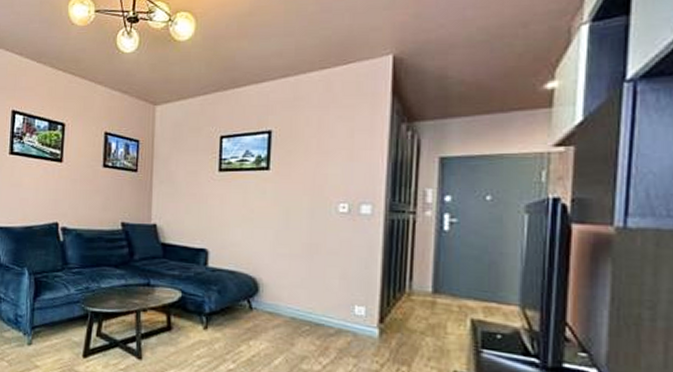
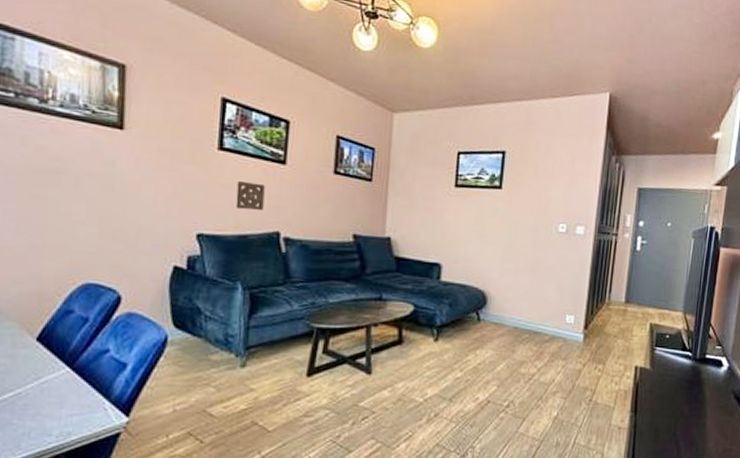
wall ornament: none [23,180,46,204] -> present [235,181,265,210]

